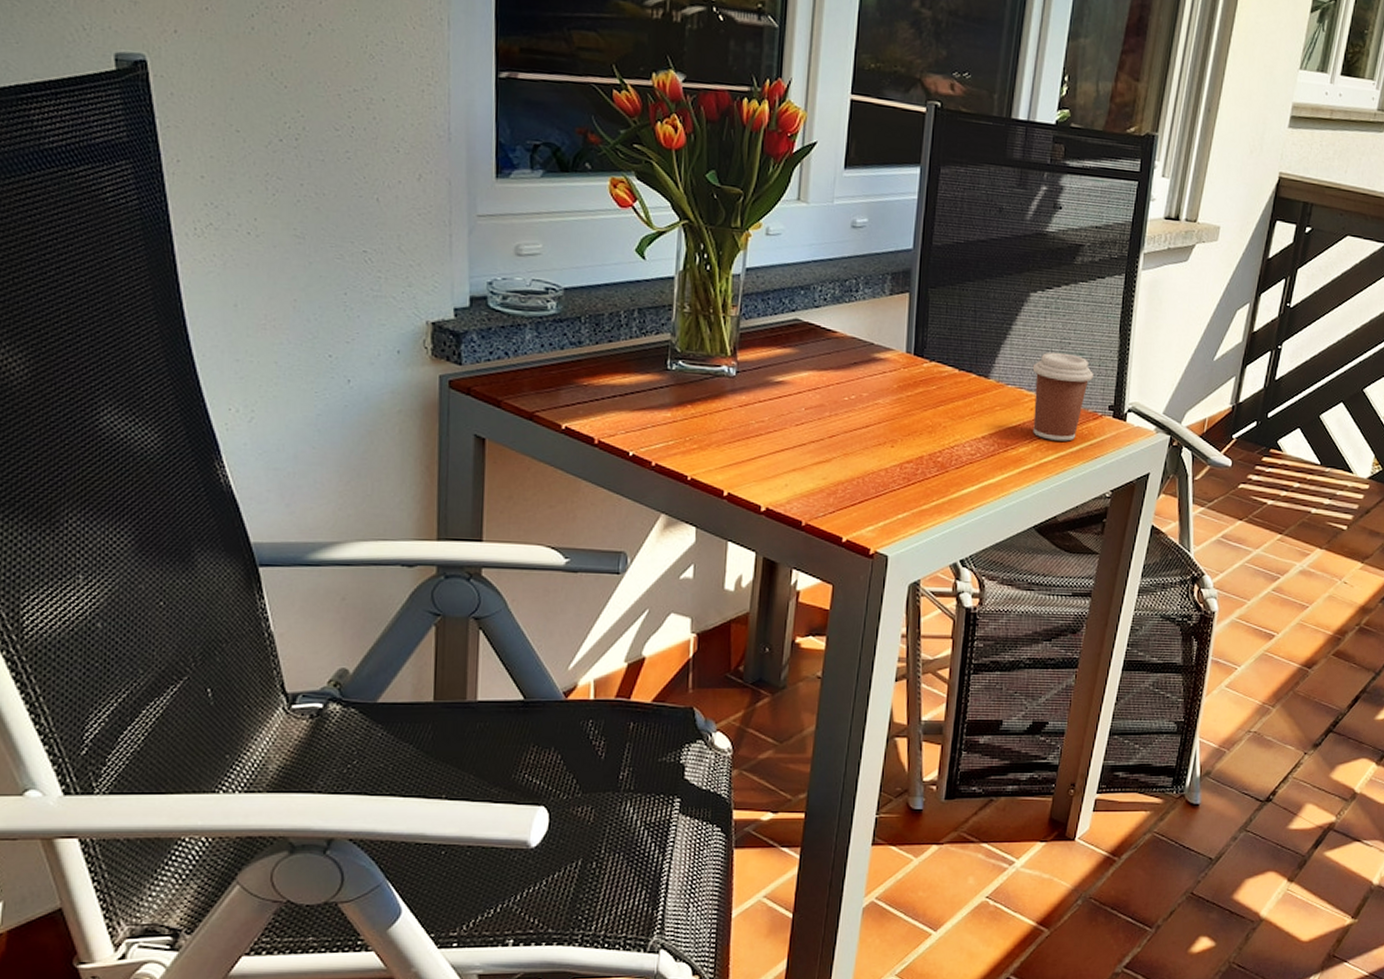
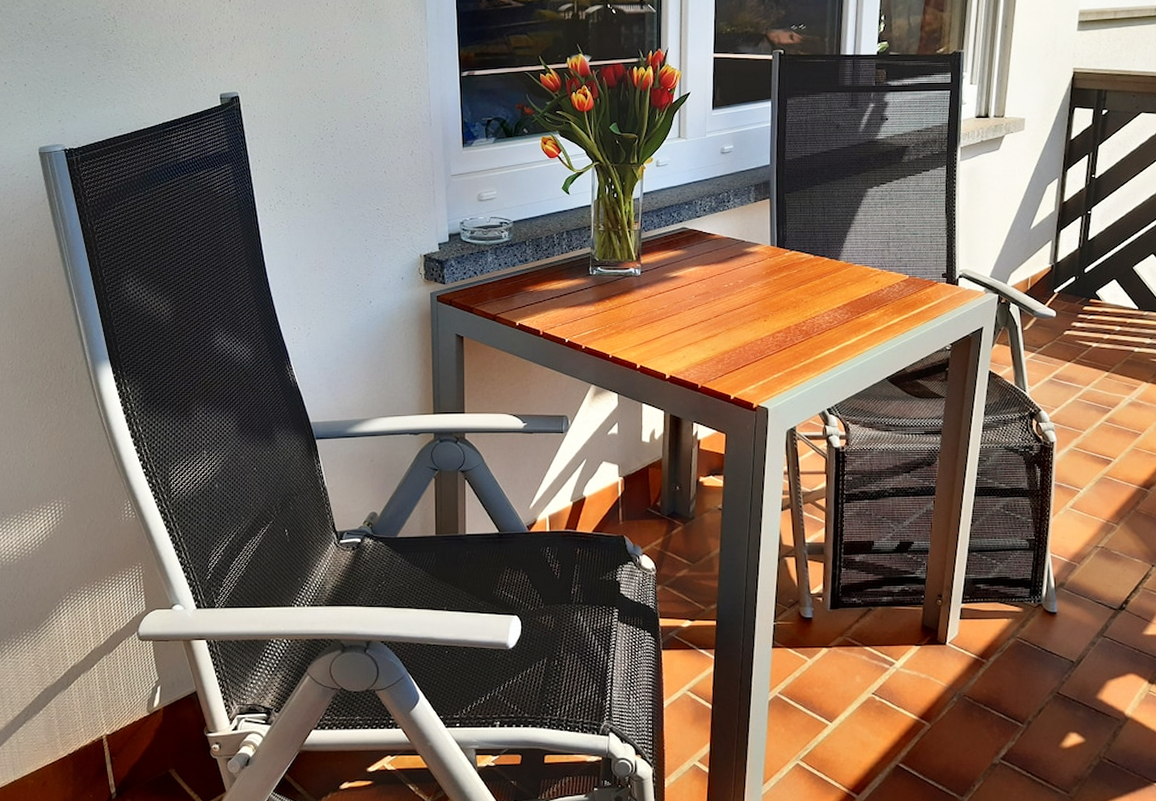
coffee cup: present [1032,352,1093,442] -> none [874,234,926,306]

